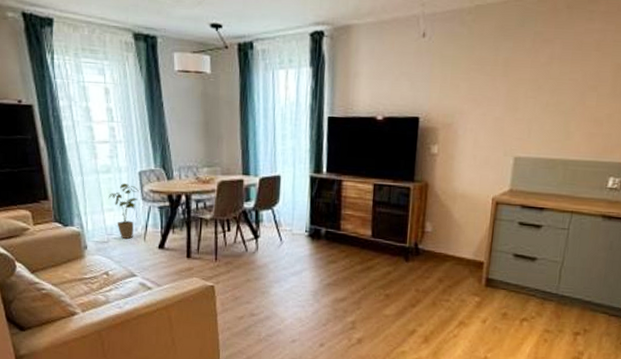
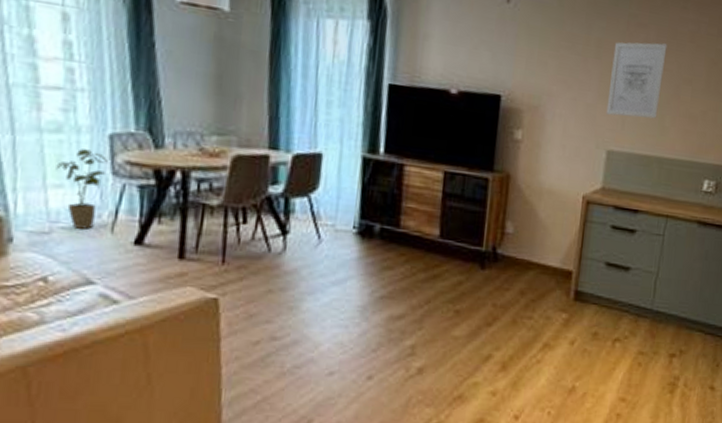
wall art: none [513,55,573,126] -> present [606,42,667,119]

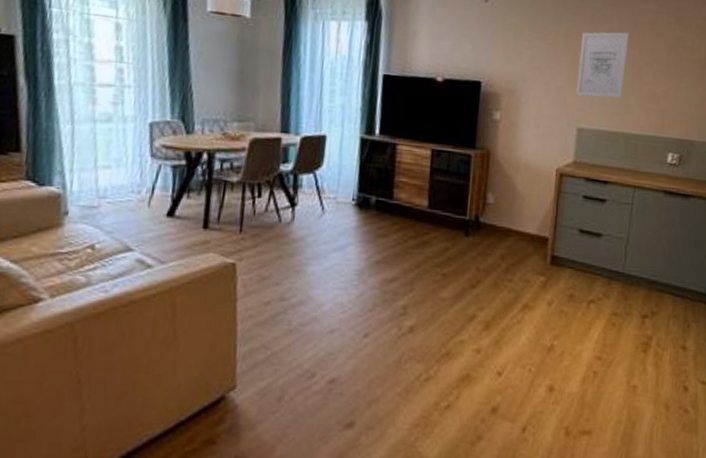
house plant: present [56,149,108,230] -> none [105,135,148,205]

